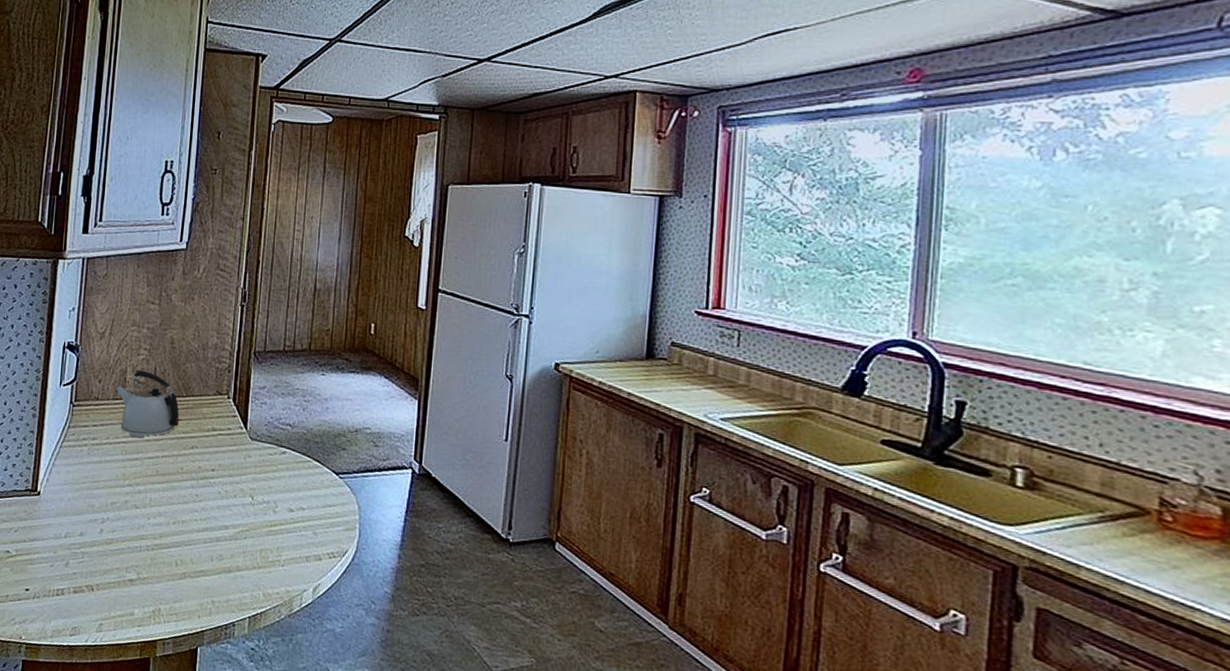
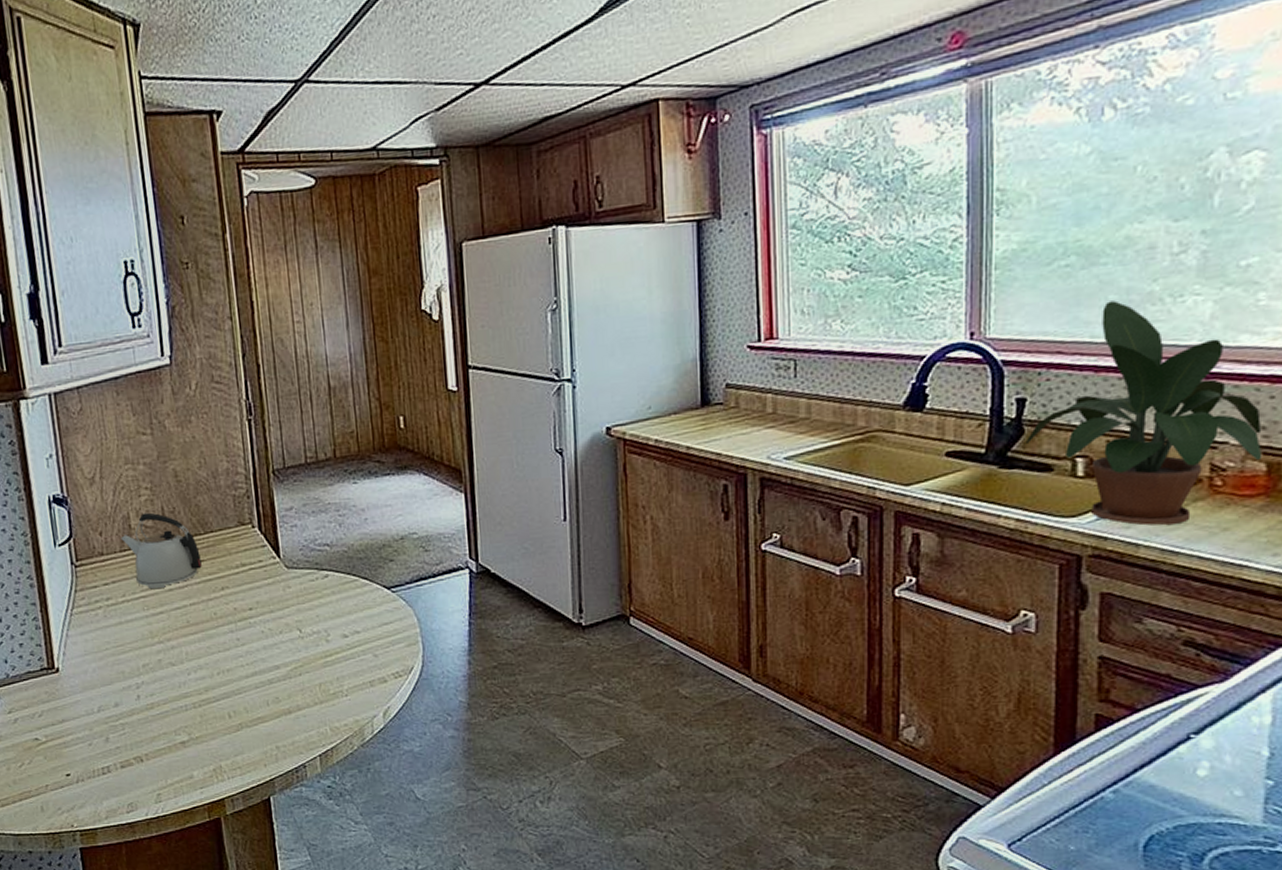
potted plant: none [963,324,1217,553] -> present [1025,301,1263,526]

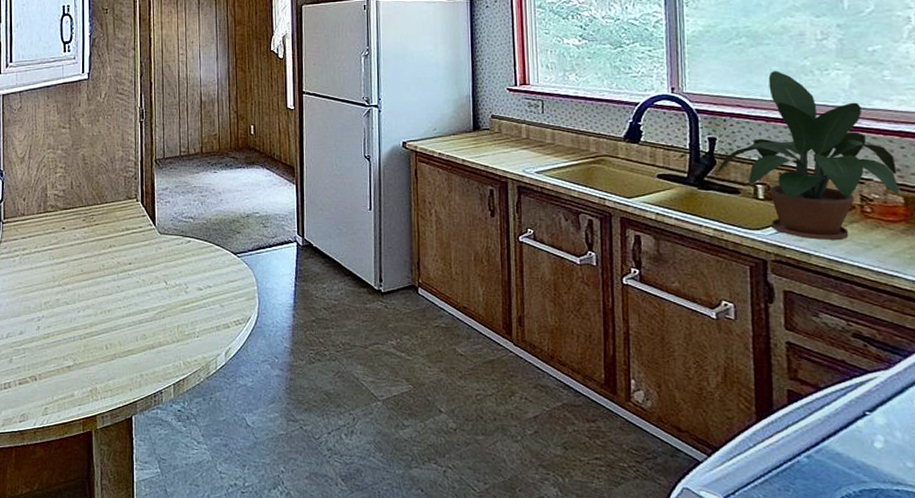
kettle: present [120,512,202,590] -> none [39,185,97,244]

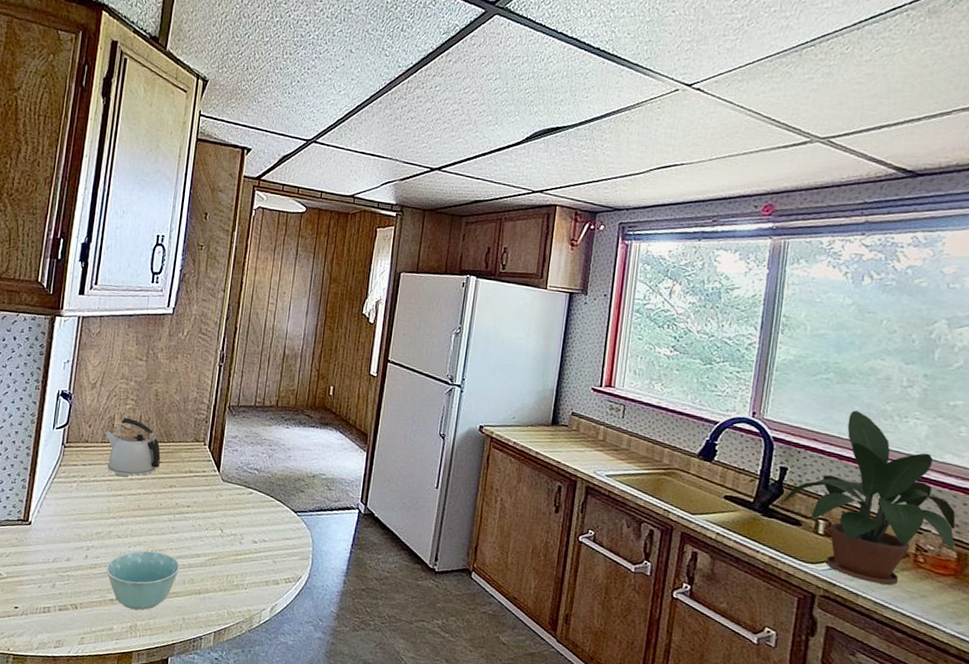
kettle: none [39,185,97,244] -> present [104,417,161,477]
bowl: none [59,313,131,374] -> present [106,551,180,610]

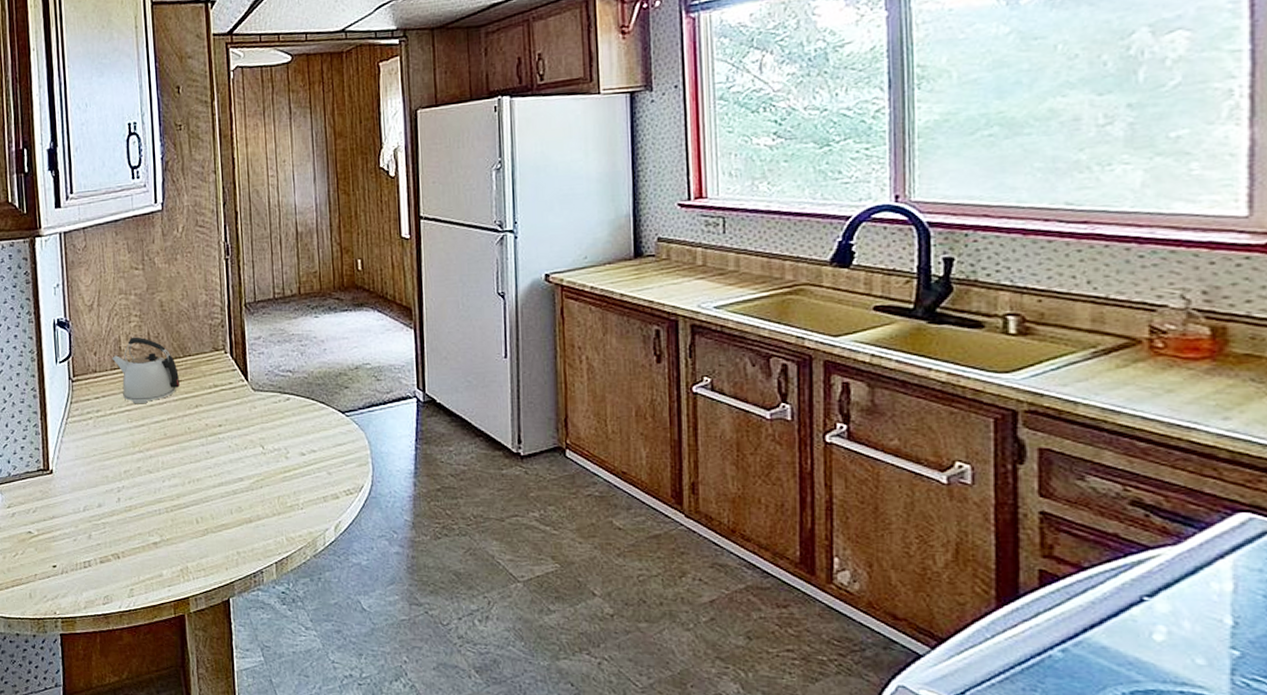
bowl: present [106,551,180,610] -> none [142,483,224,551]
potted plant: present [783,410,956,585] -> none [954,168,1205,385]

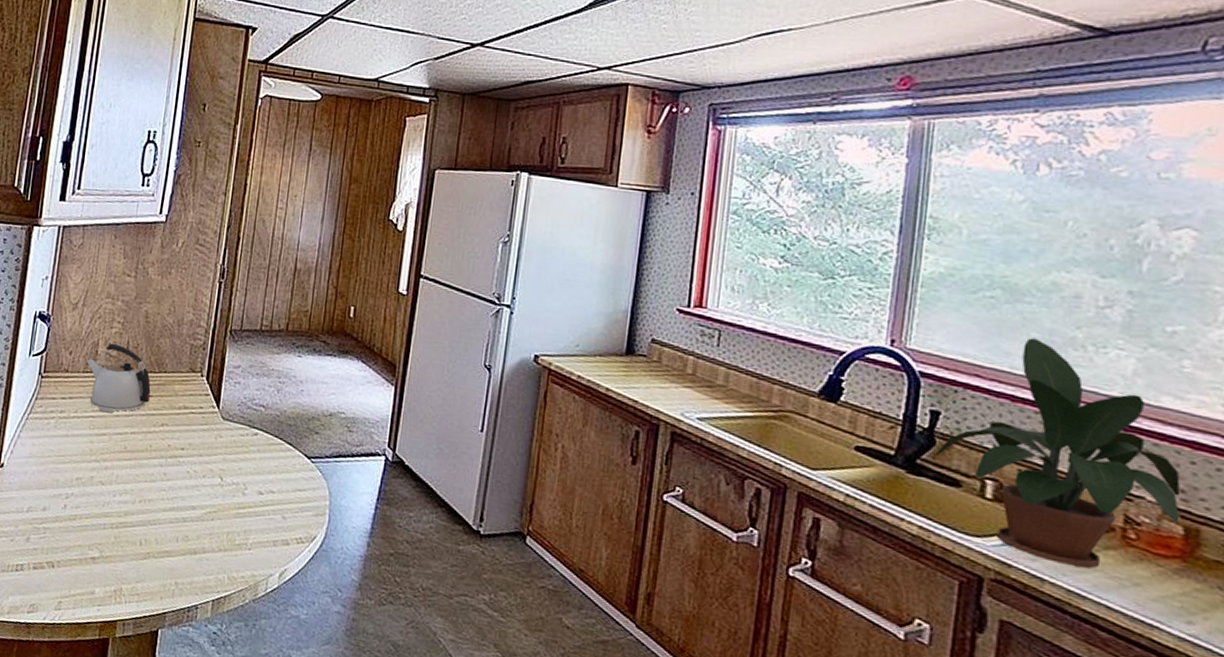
potted plant: none [954,168,1205,385] -> present [935,338,1181,568]

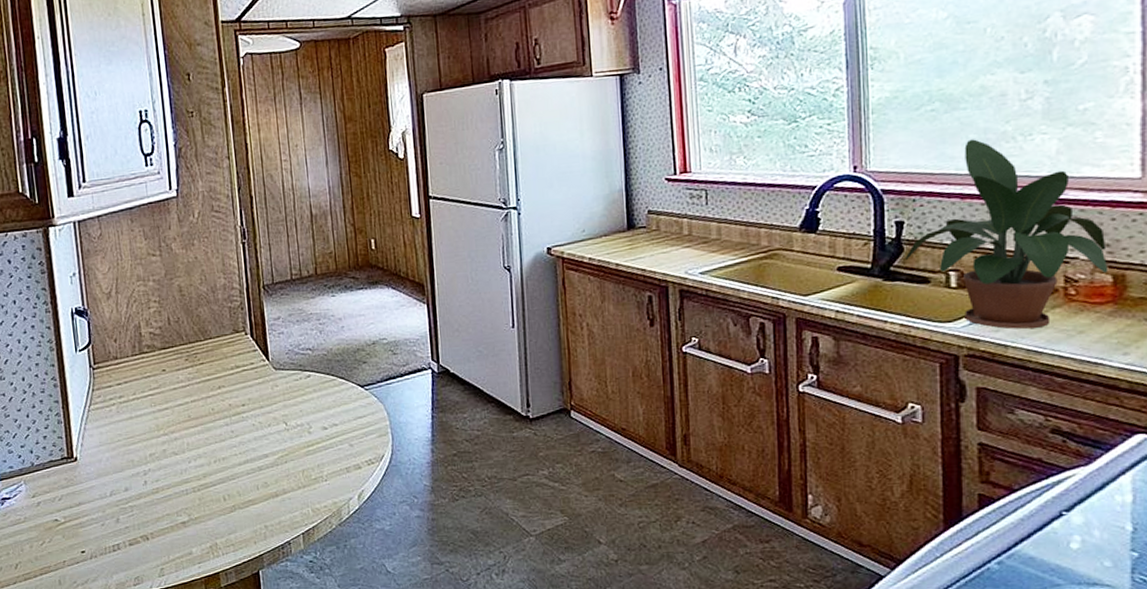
kettle: present [86,343,151,413] -> none [132,322,202,389]

